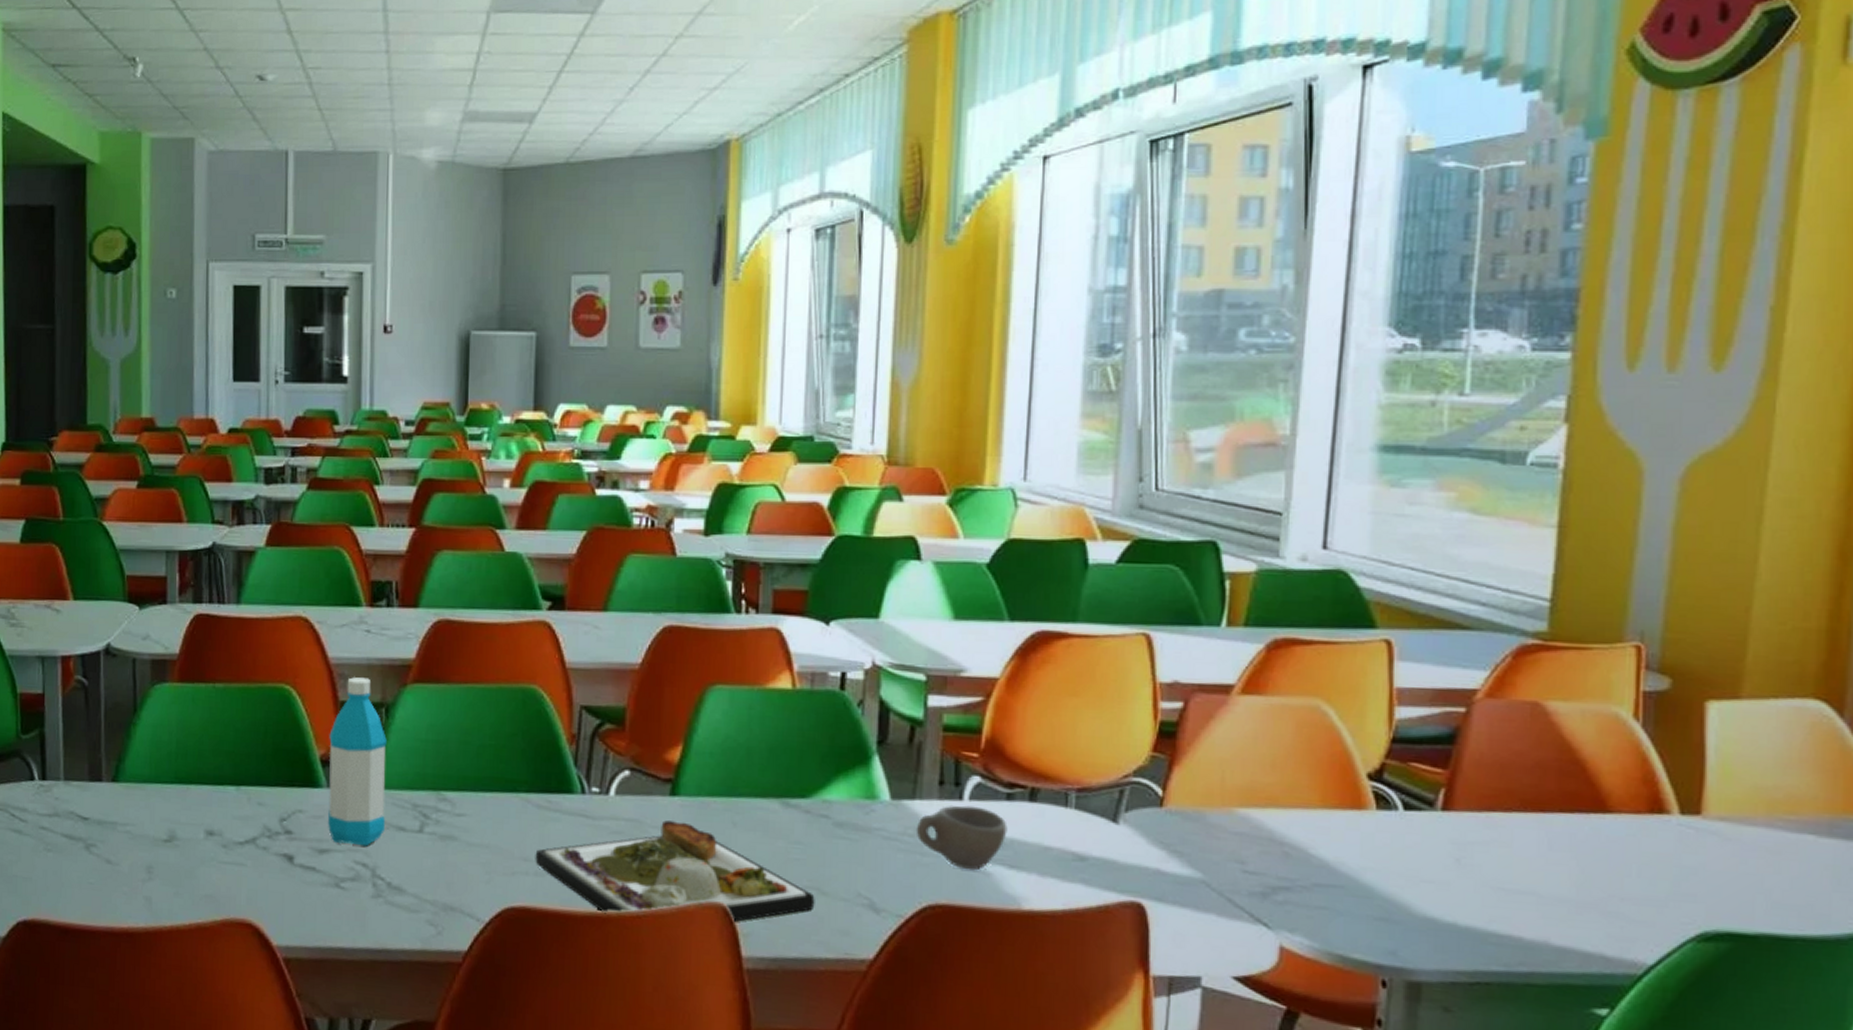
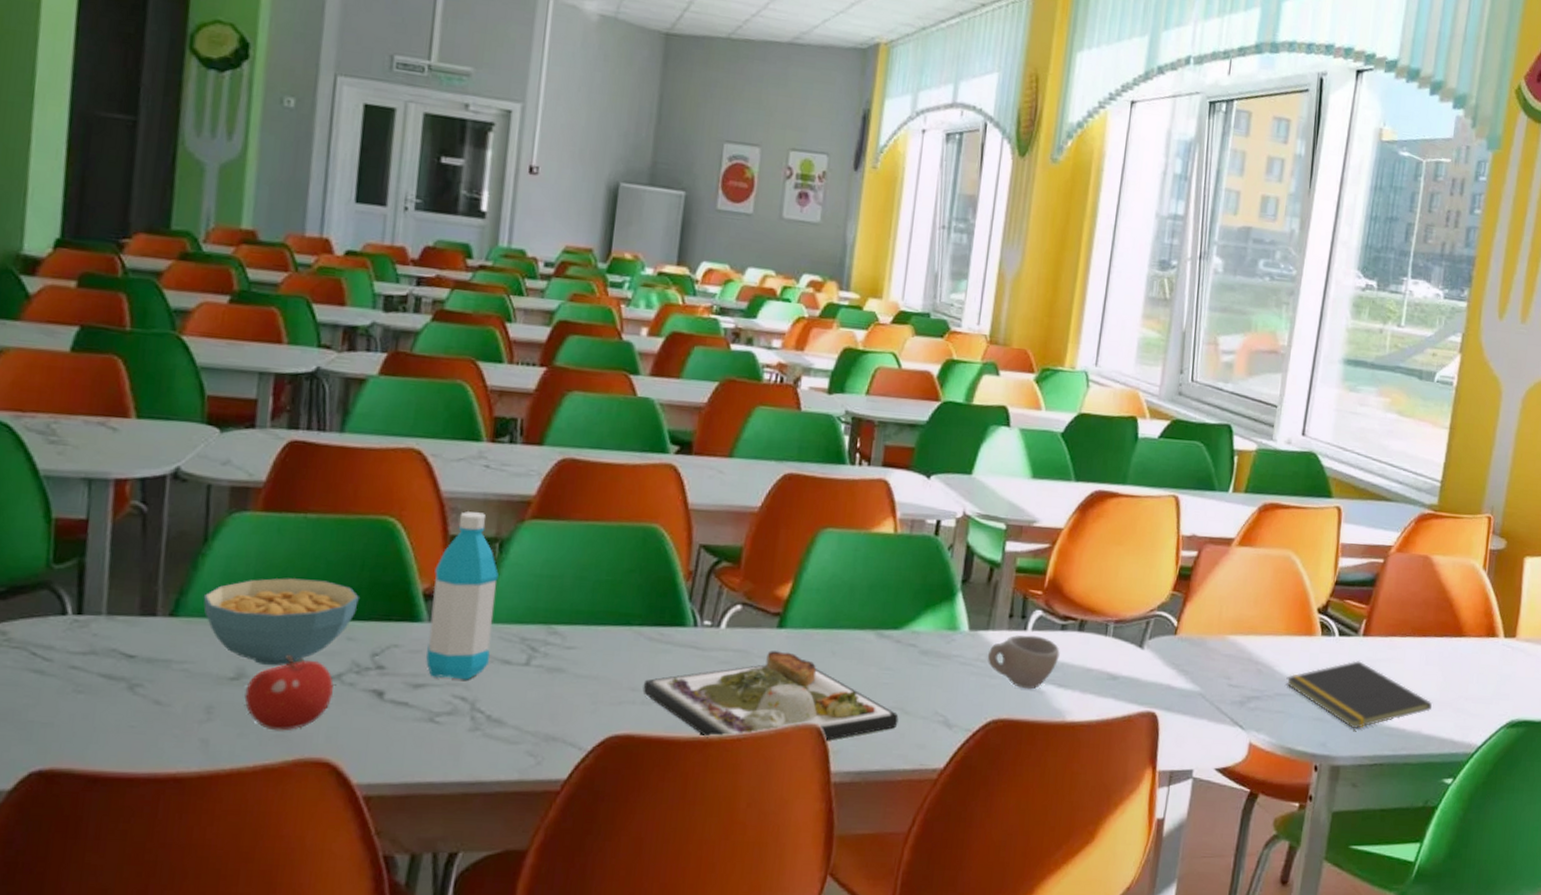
cereal bowl: none [137,745,265,830] -> present [203,578,359,666]
fruit: none [177,818,250,892] -> present [244,654,334,731]
notepad: none [1328,843,1564,935] -> present [1286,661,1432,729]

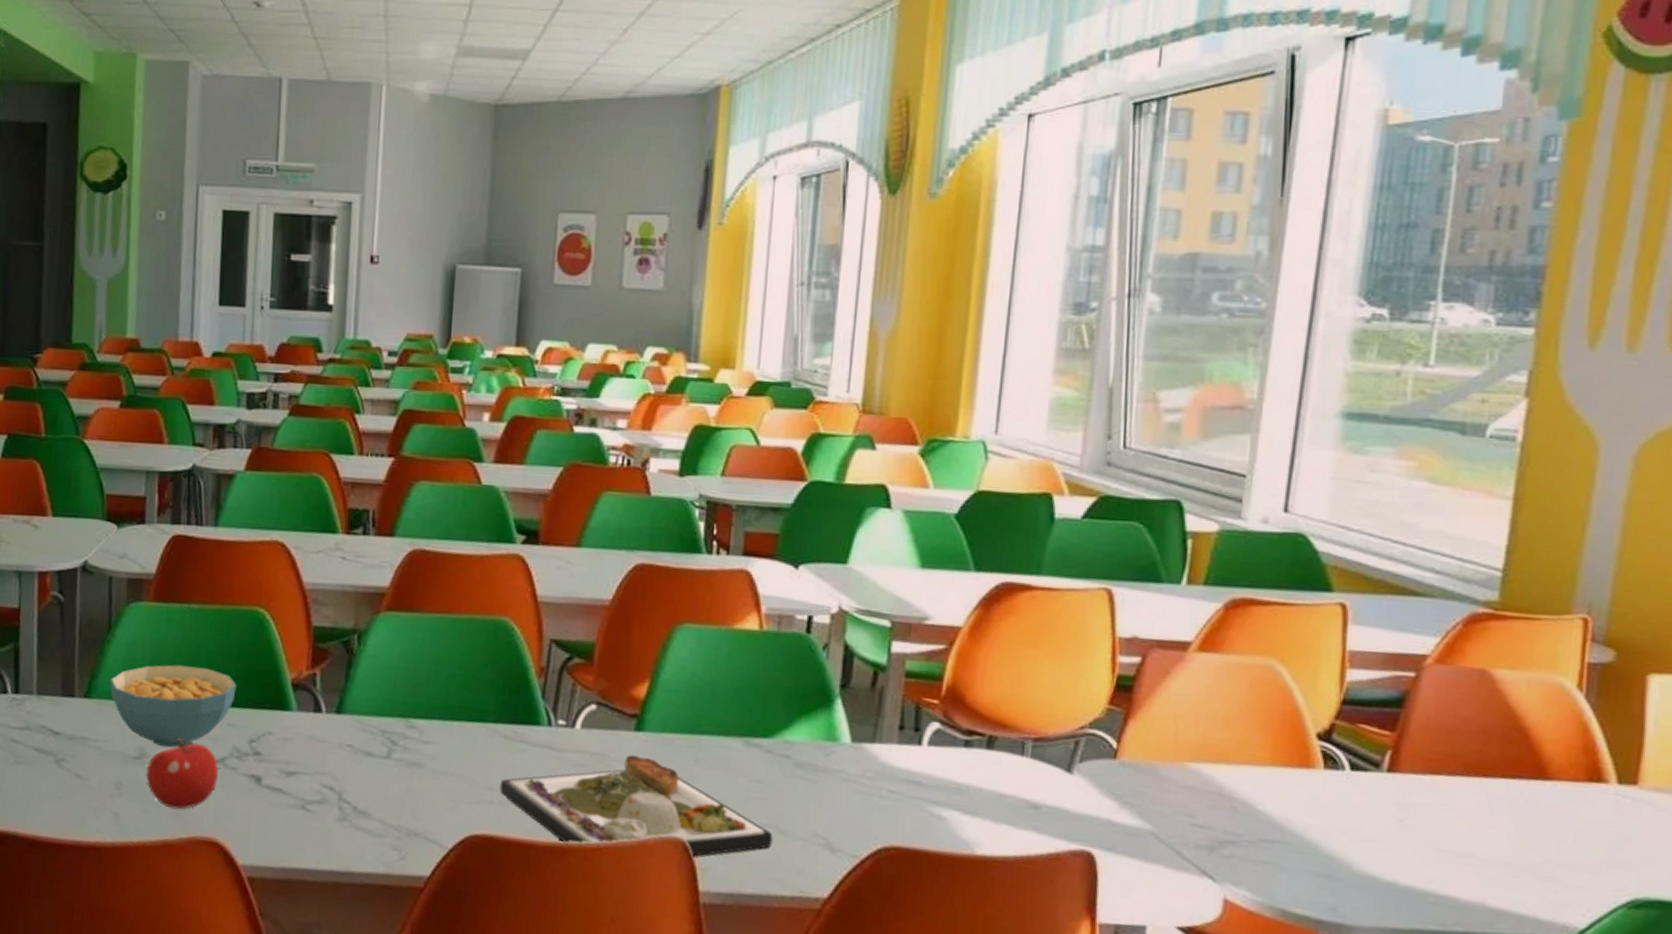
water bottle: present [426,511,499,680] -> none [297,603,358,770]
cup: present [987,634,1060,690] -> none [874,749,964,815]
notepad: present [1286,661,1432,729] -> none [1274,803,1501,893]

